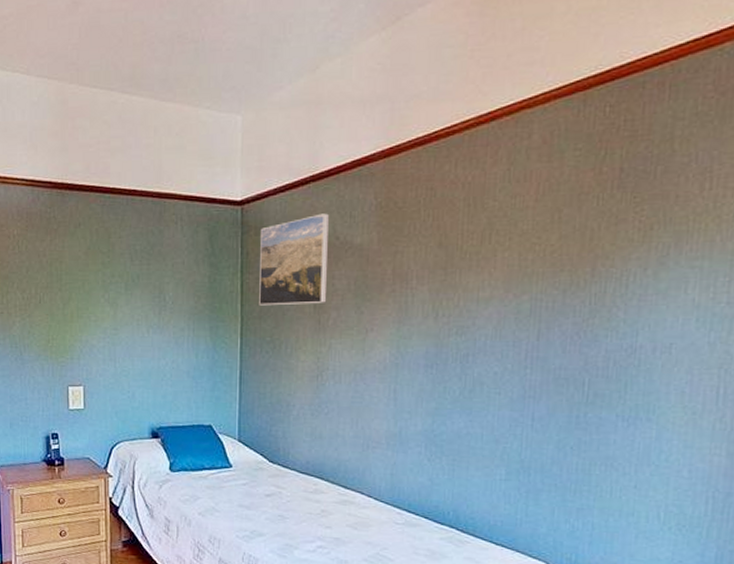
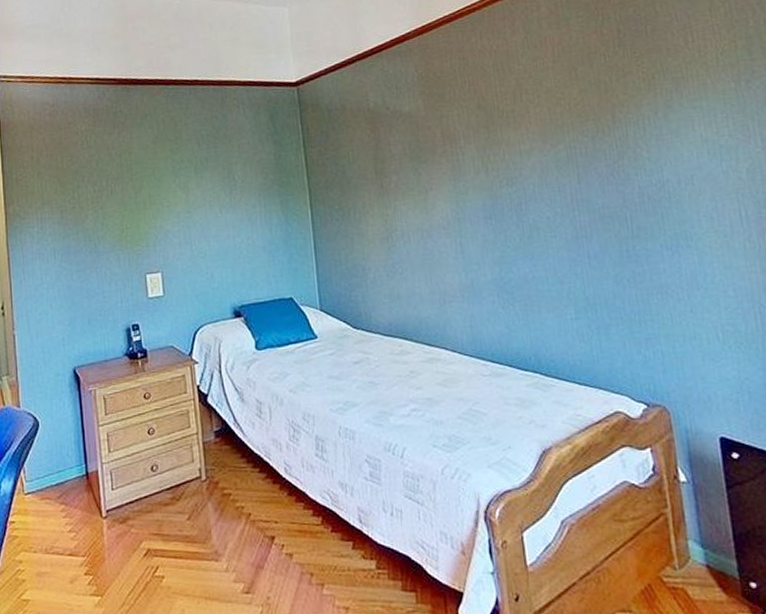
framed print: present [259,213,330,306] -> none [317,87,387,176]

